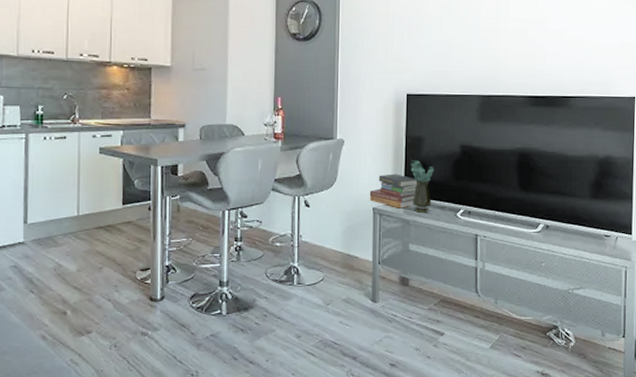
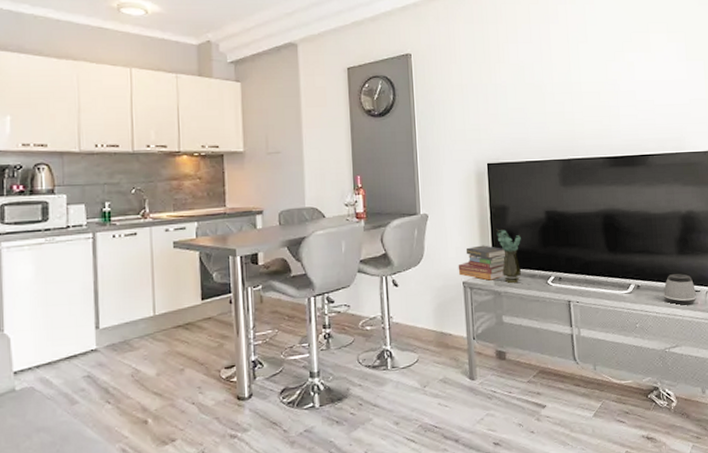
speaker: none [571,217,606,249] -> present [663,274,697,305]

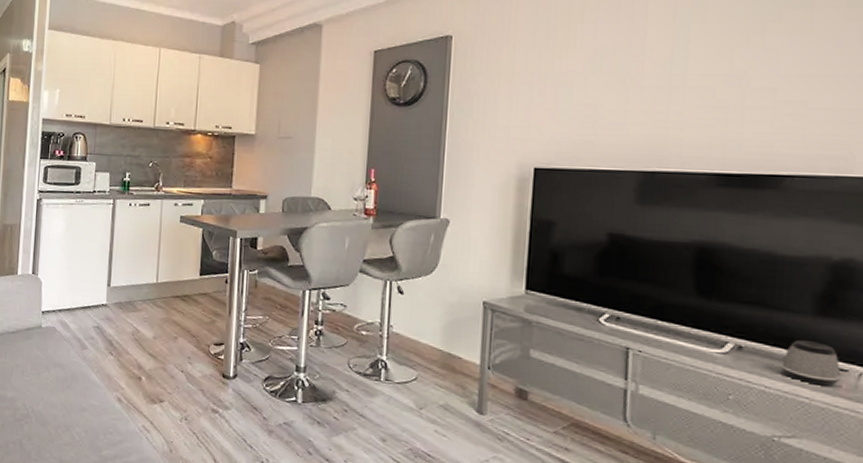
books: present [458,245,506,281] -> none [479,263,545,306]
vase: present [496,229,522,284] -> none [535,246,569,315]

